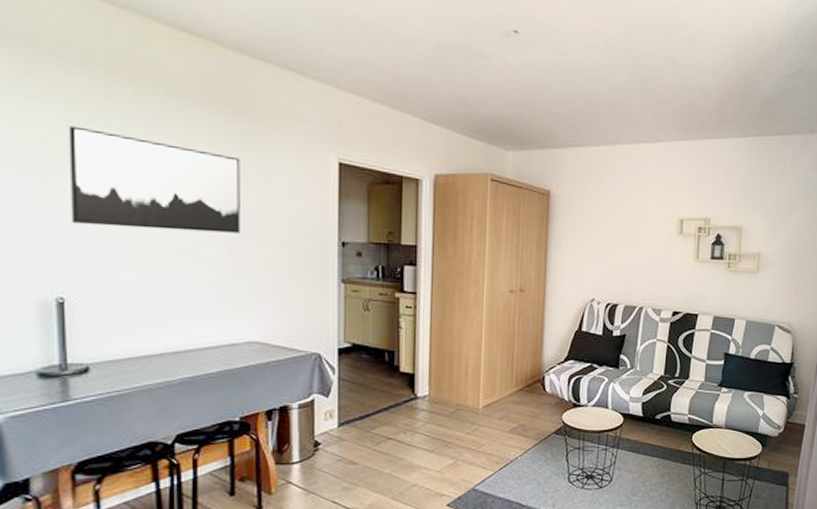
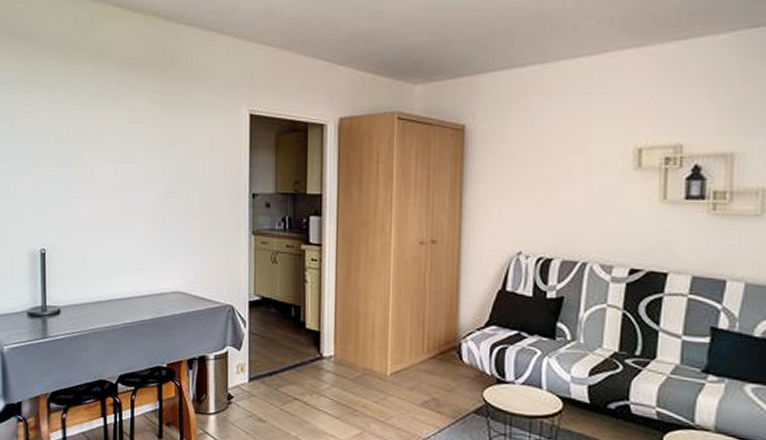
wall art: present [68,125,240,233] -> none [50,103,169,189]

